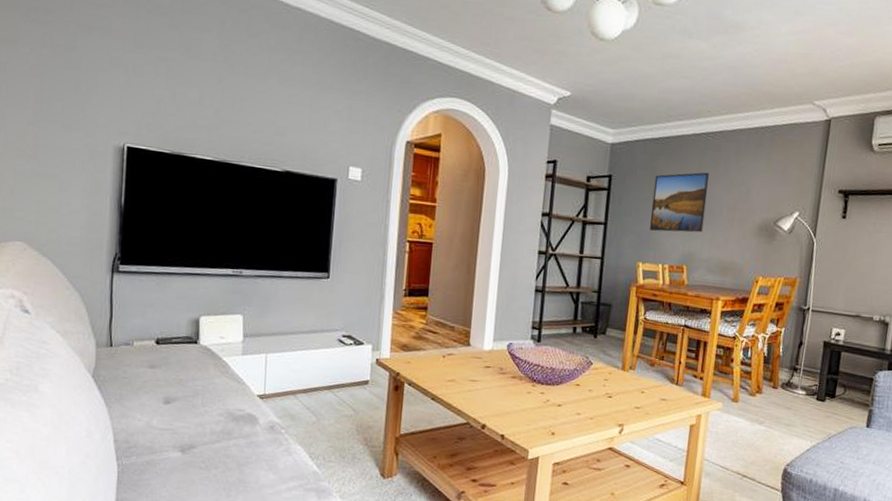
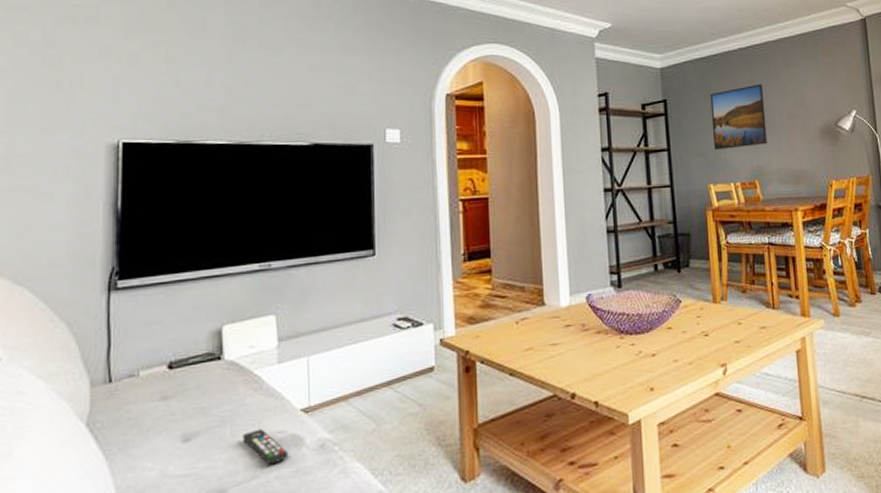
remote control: none [211,404,246,434] -> present [243,428,289,465]

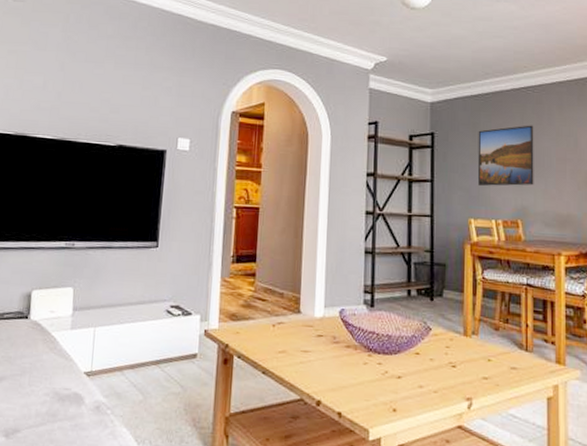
remote control: present [243,428,289,465] -> none [37,383,71,416]

